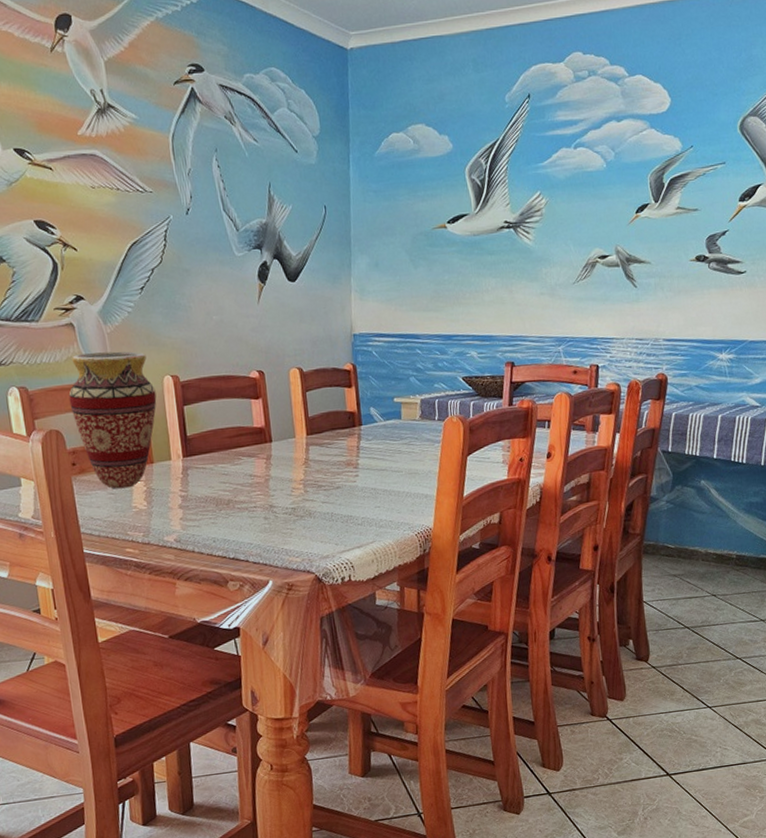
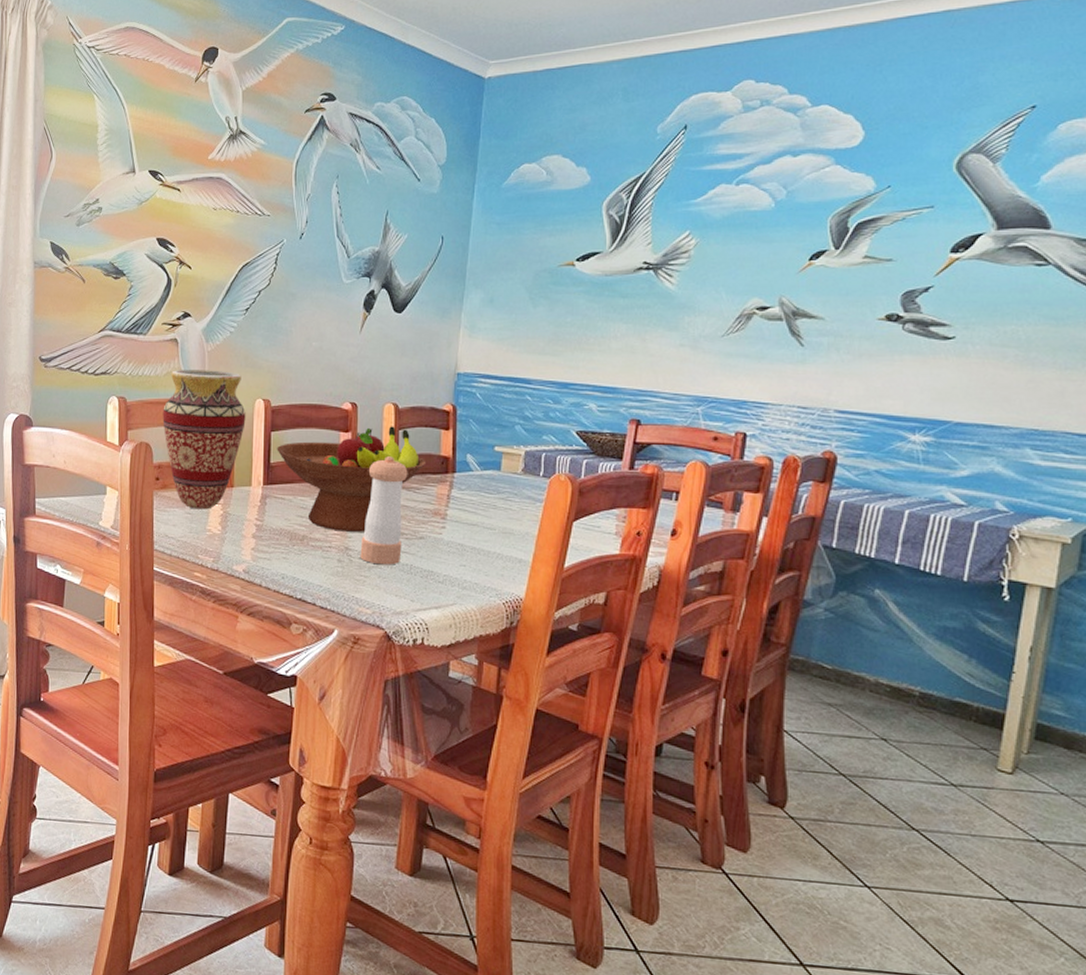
fruit bowl: none [191,389,335,492] -> present [277,426,427,532]
pepper shaker: none [282,417,322,517] -> present [360,456,408,565]

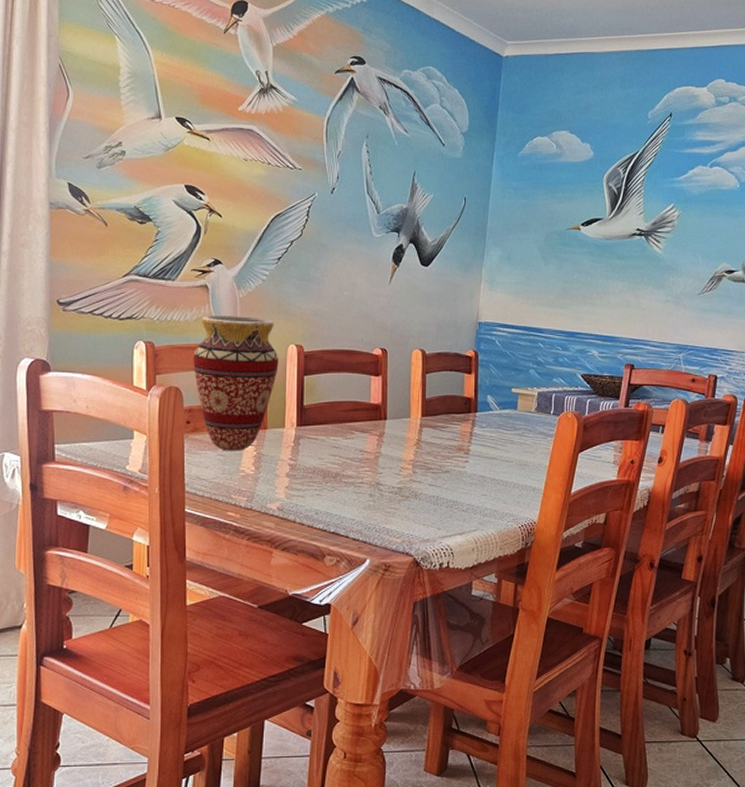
fruit bowl: present [277,426,427,532] -> none [310,370,451,468]
pepper shaker: present [360,456,408,565] -> none [390,398,435,497]

